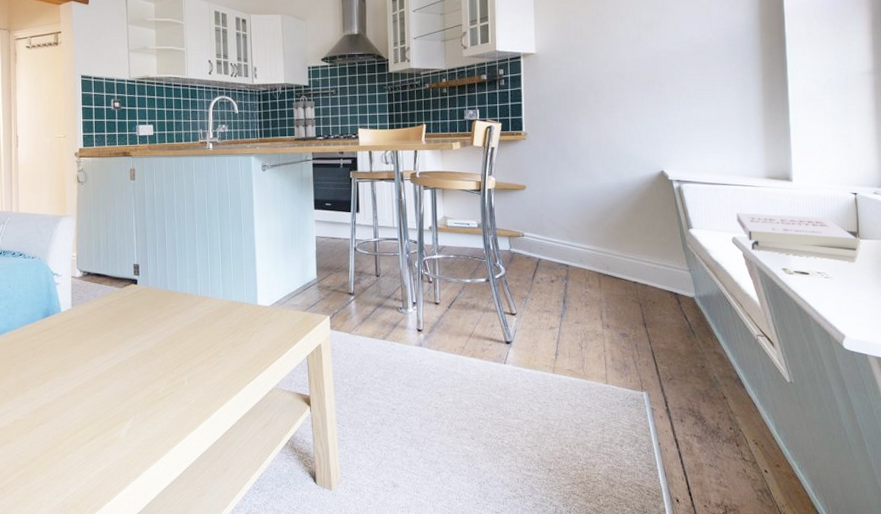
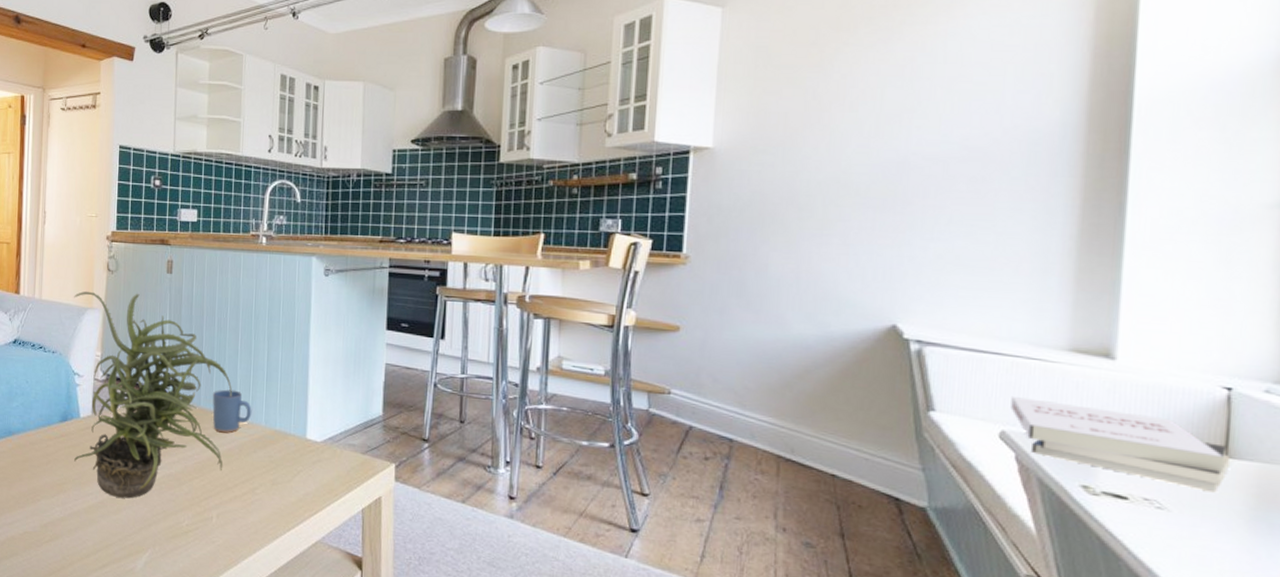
potted plant: none [49,199,193,377] -> present [74,291,232,499]
mug: none [176,272,211,309] -> present [212,389,252,433]
spice rack: present [293,96,317,141] -> none [367,186,398,244]

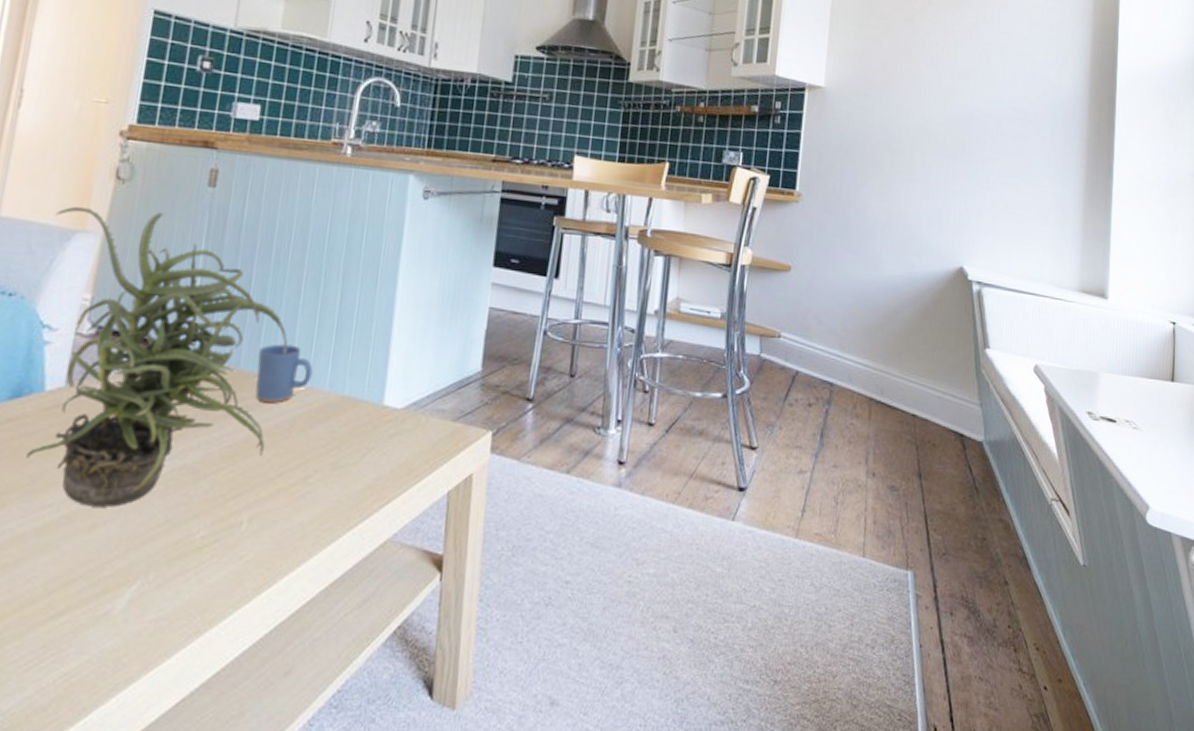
books: present [1010,397,1231,493] -> none [1041,333,1176,412]

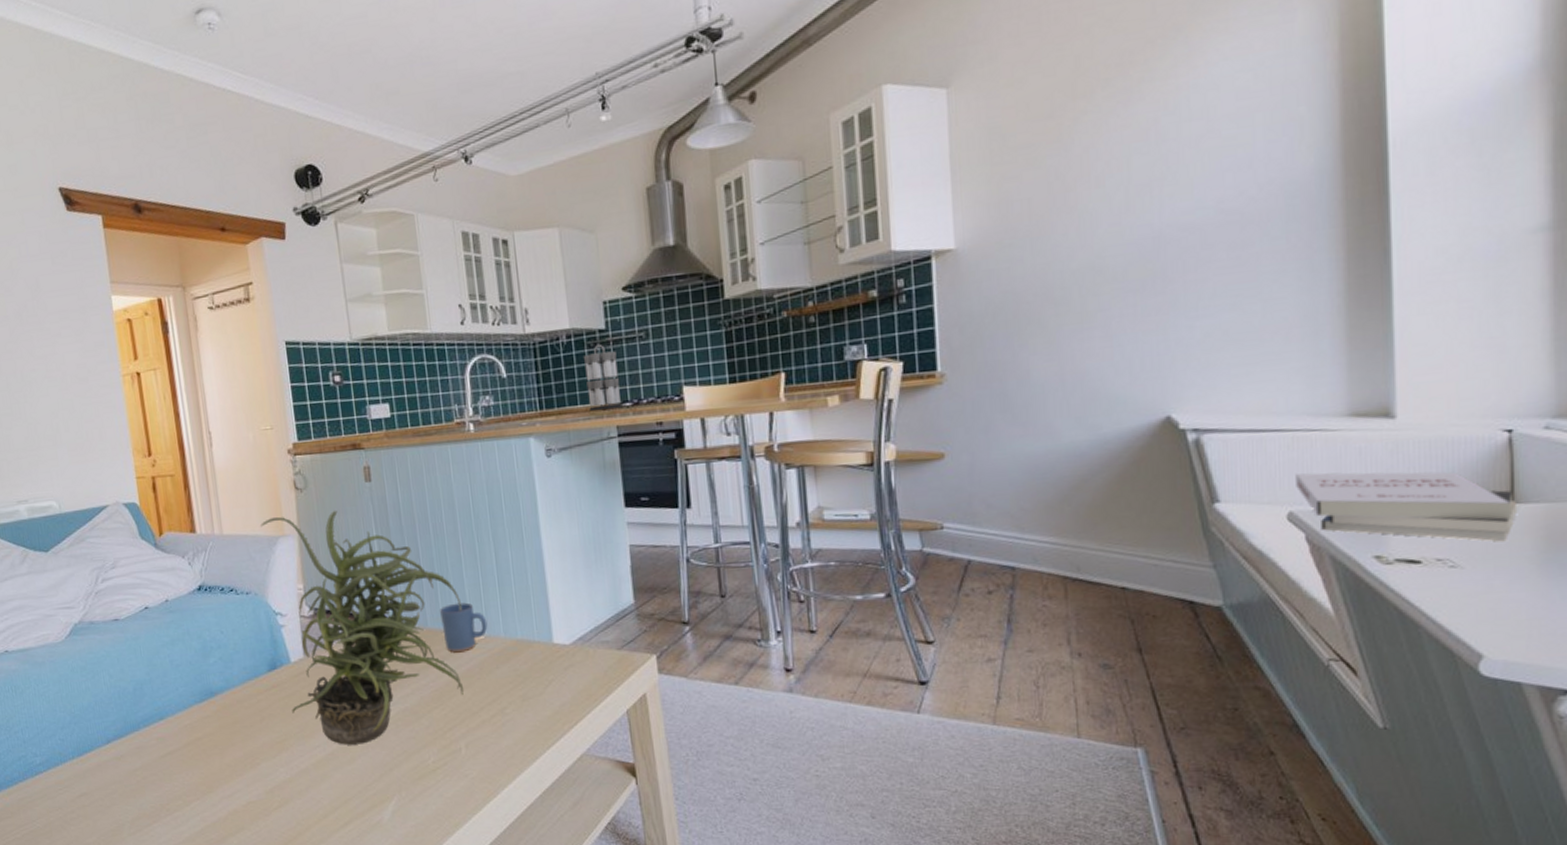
spice rack: none [478,96,518,164] -> present [584,345,623,412]
books: none [1041,333,1176,412] -> present [1295,471,1518,542]

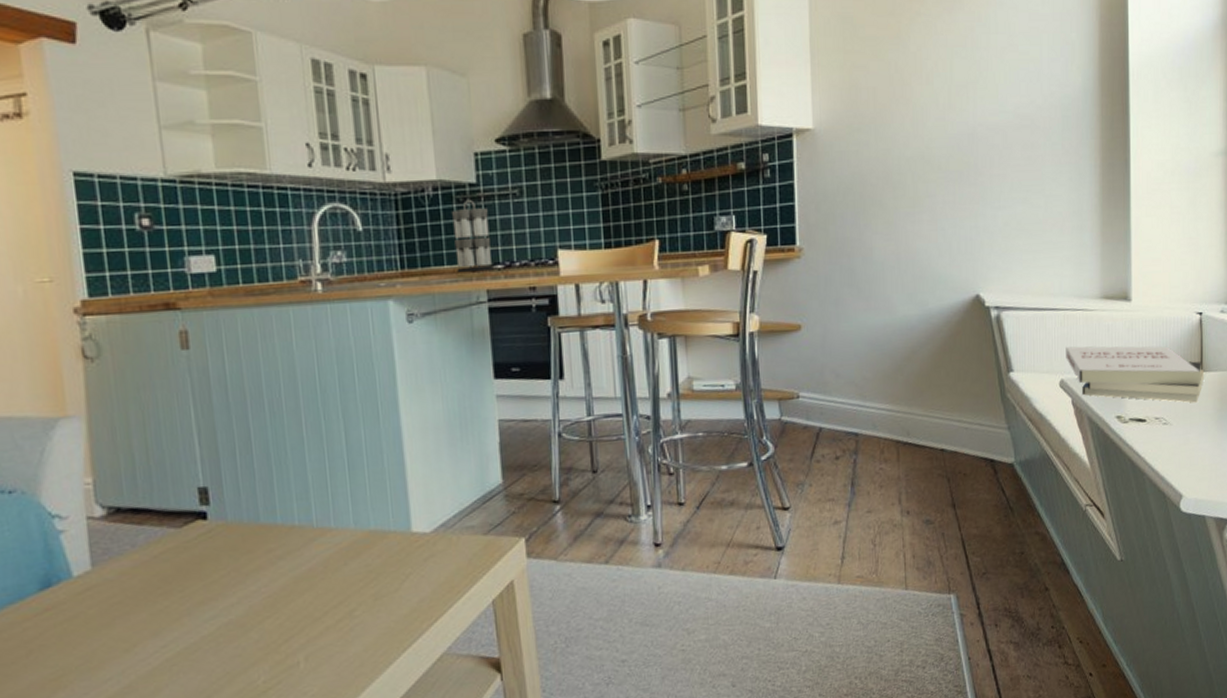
potted plant: present [261,510,465,745] -> none [32,383,305,674]
mug: present [439,602,488,653] -> none [274,490,335,550]

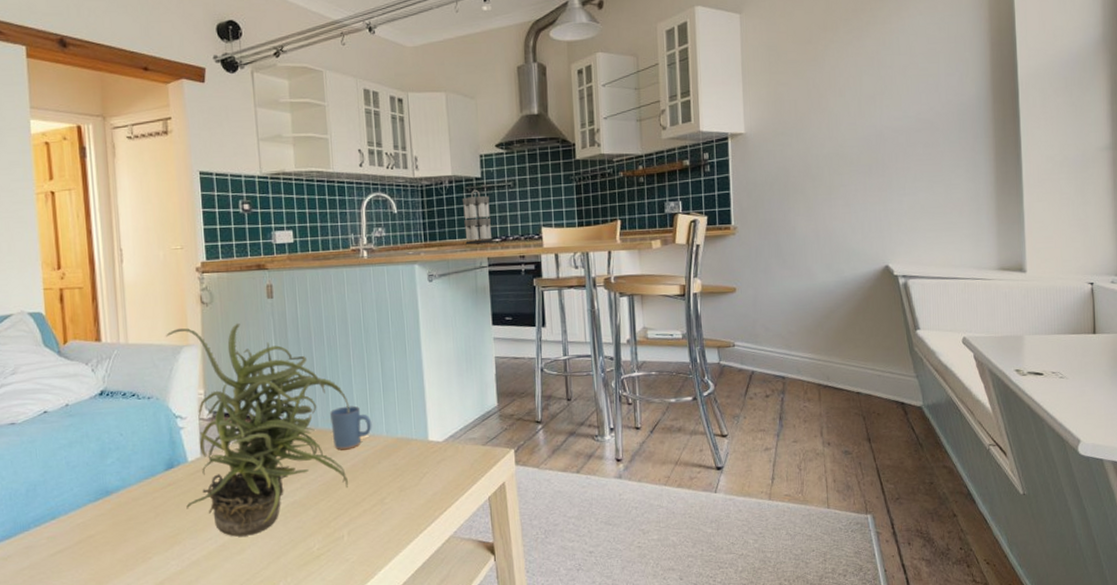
potted plant: none [32,383,305,674] -> present [166,322,350,537]
mug: none [274,490,335,550] -> present [329,405,372,450]
books: present [1066,346,1205,403] -> none [967,309,1098,360]

